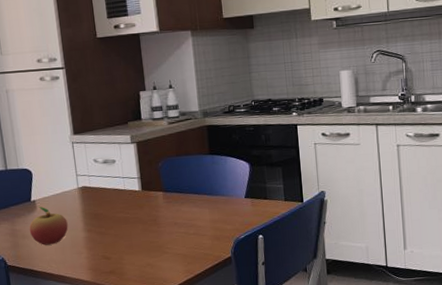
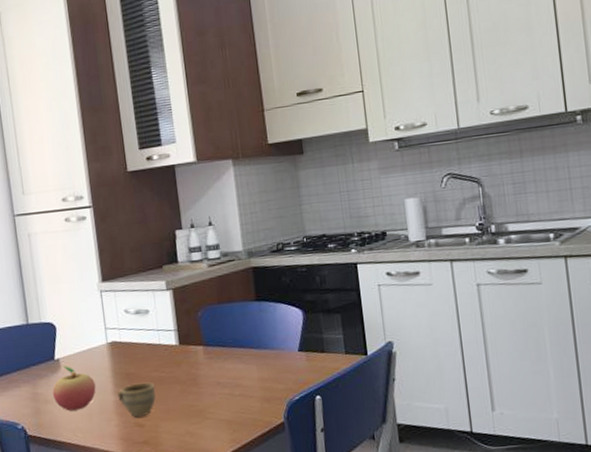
cup: none [87,221,121,251] -> present [117,382,156,418]

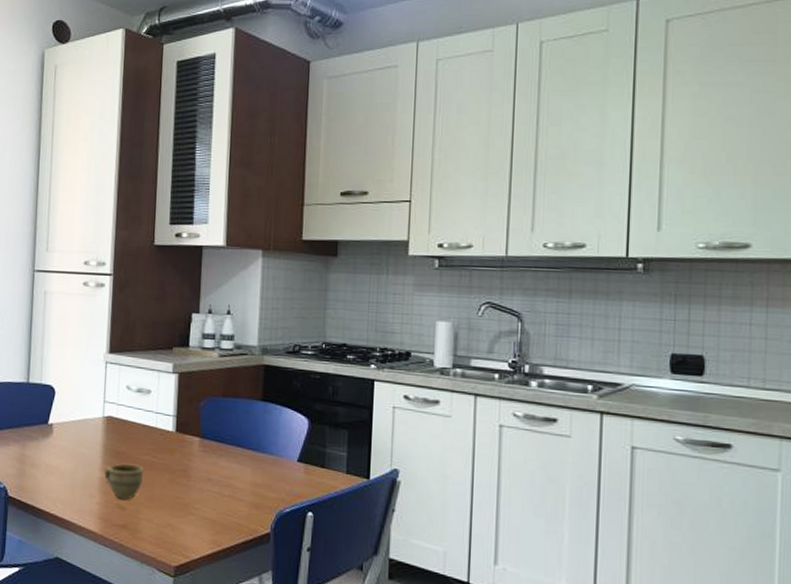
fruit: present [52,365,96,411] -> none [39,431,84,480]

